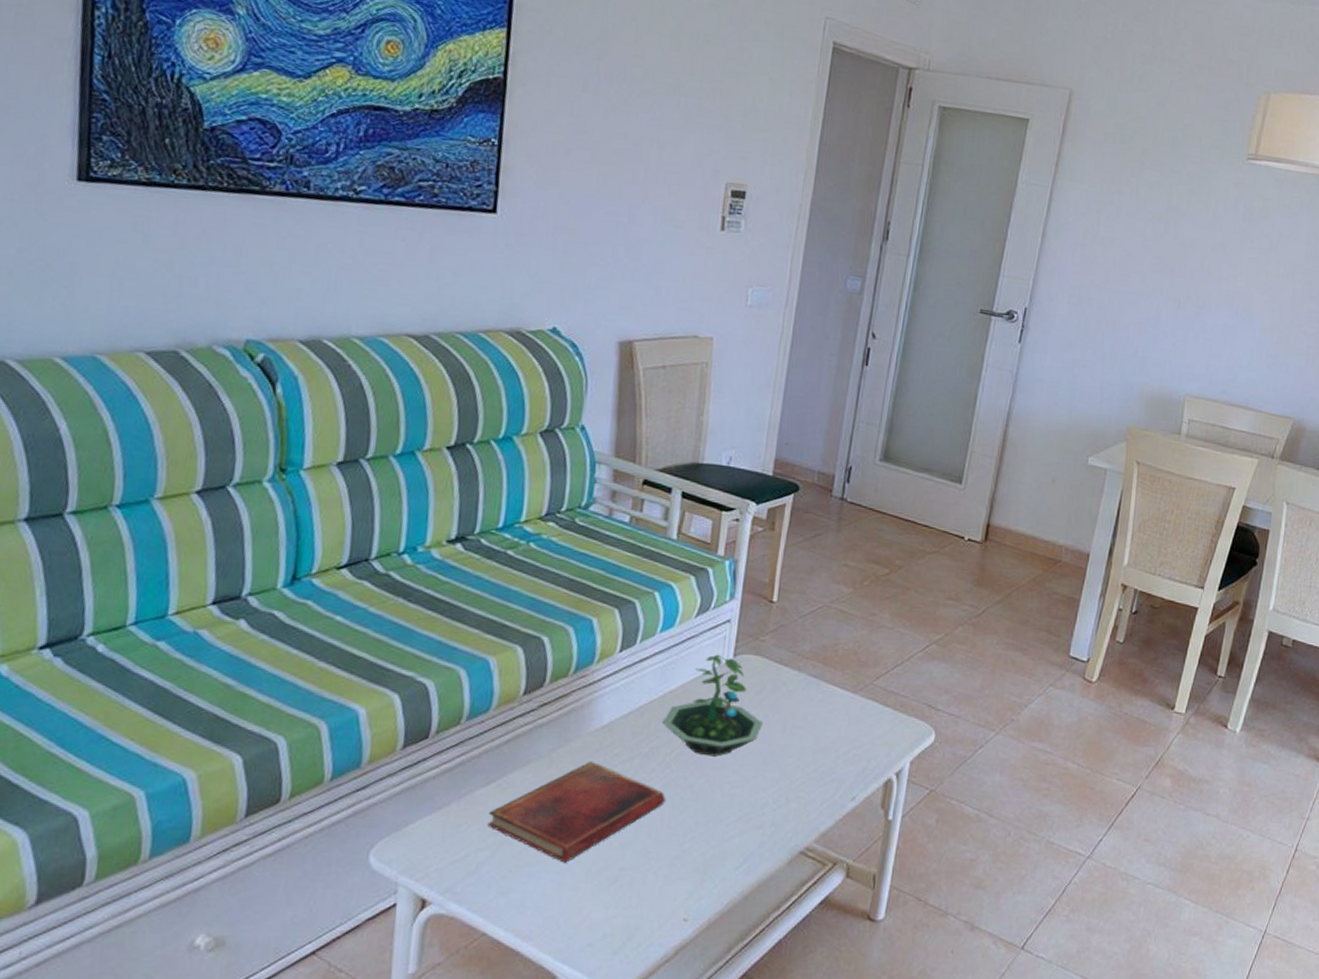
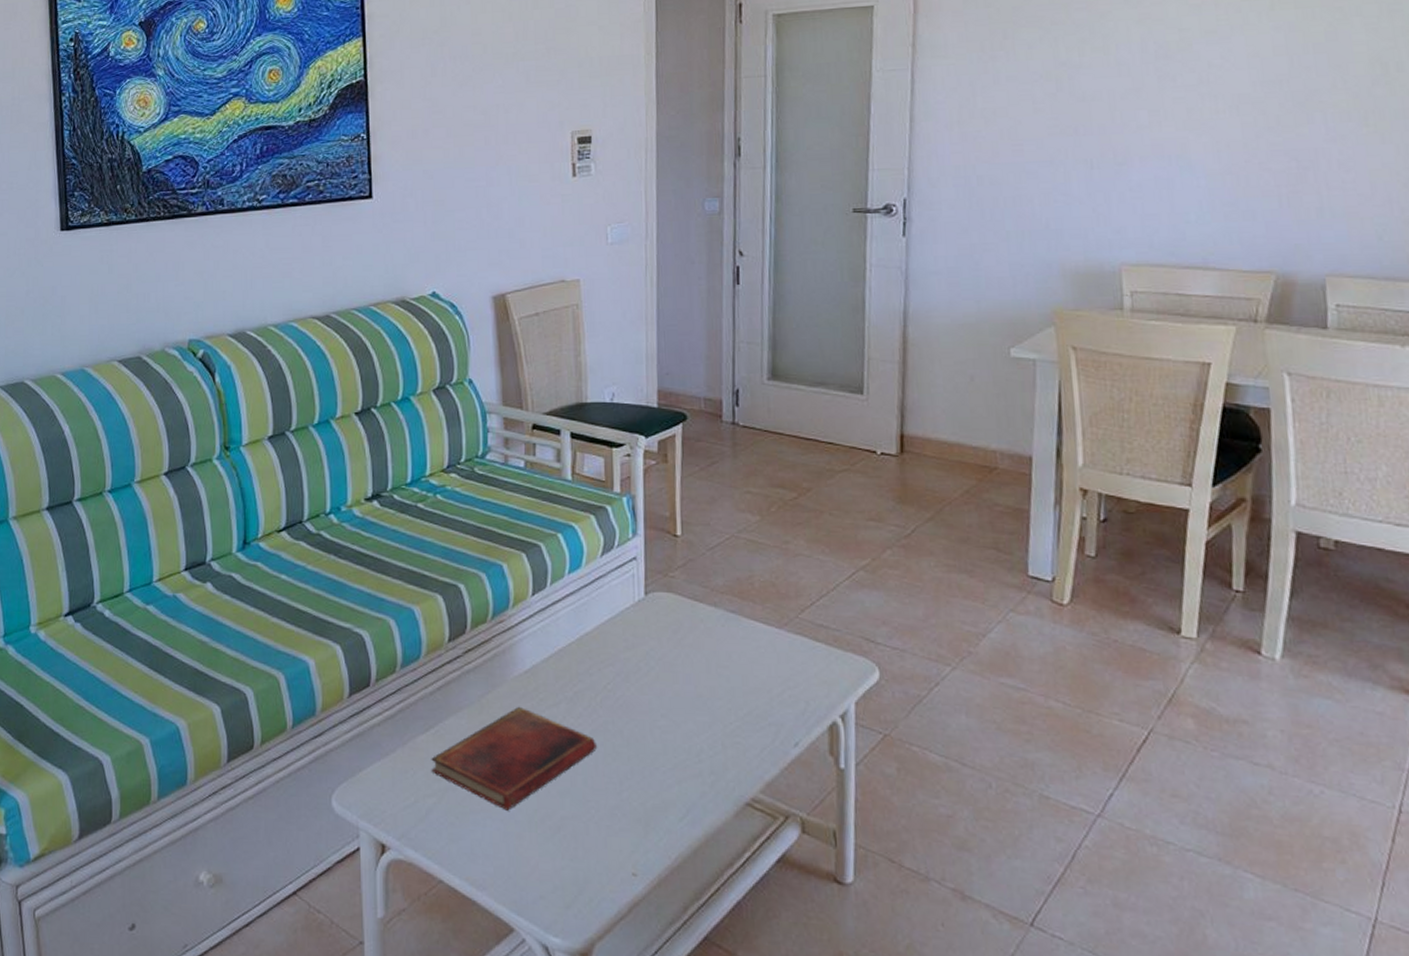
terrarium: present [662,654,763,757] -> none [582,593,685,700]

